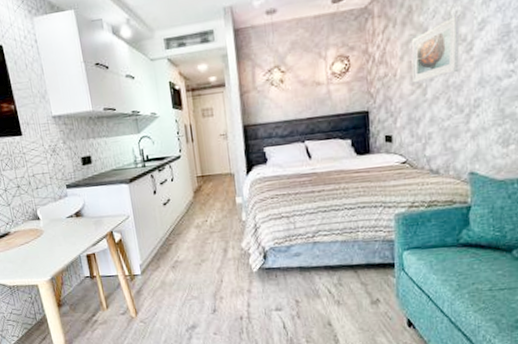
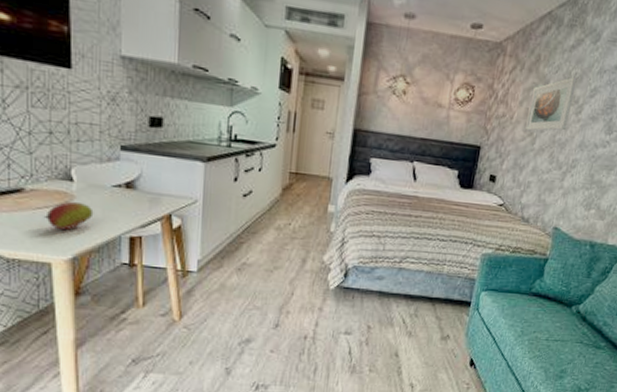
fruit: none [26,234,59,259] -> present [43,201,94,231]

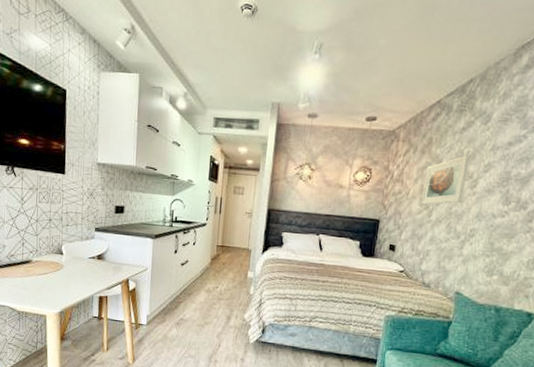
fruit: present [43,201,94,231] -> none [43,269,76,291]

